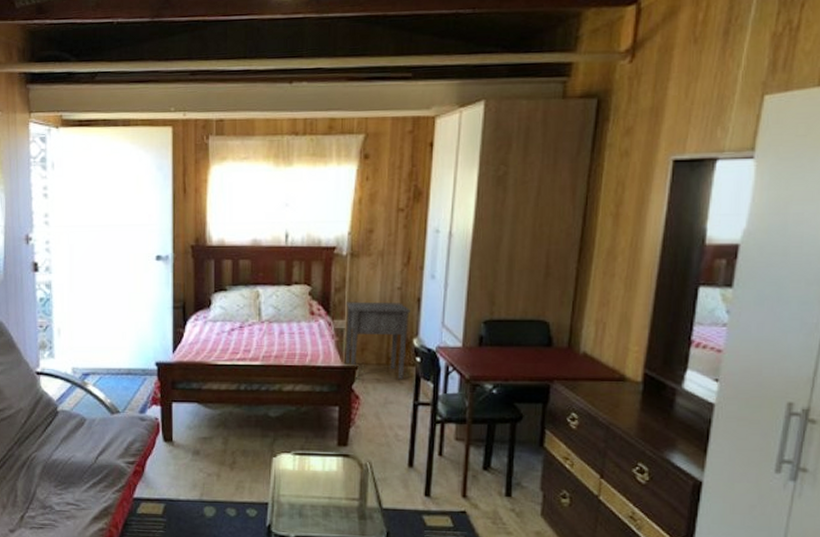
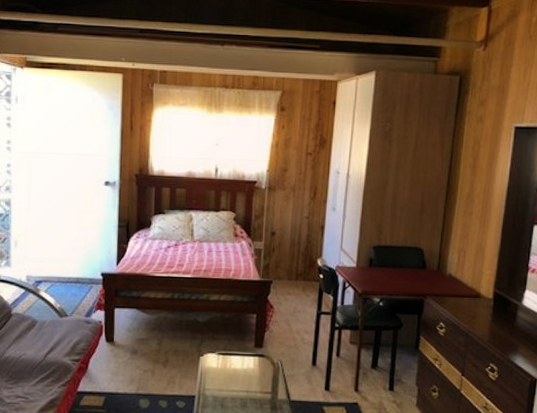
nightstand: present [345,302,411,379] -> none [262,227,316,292]

